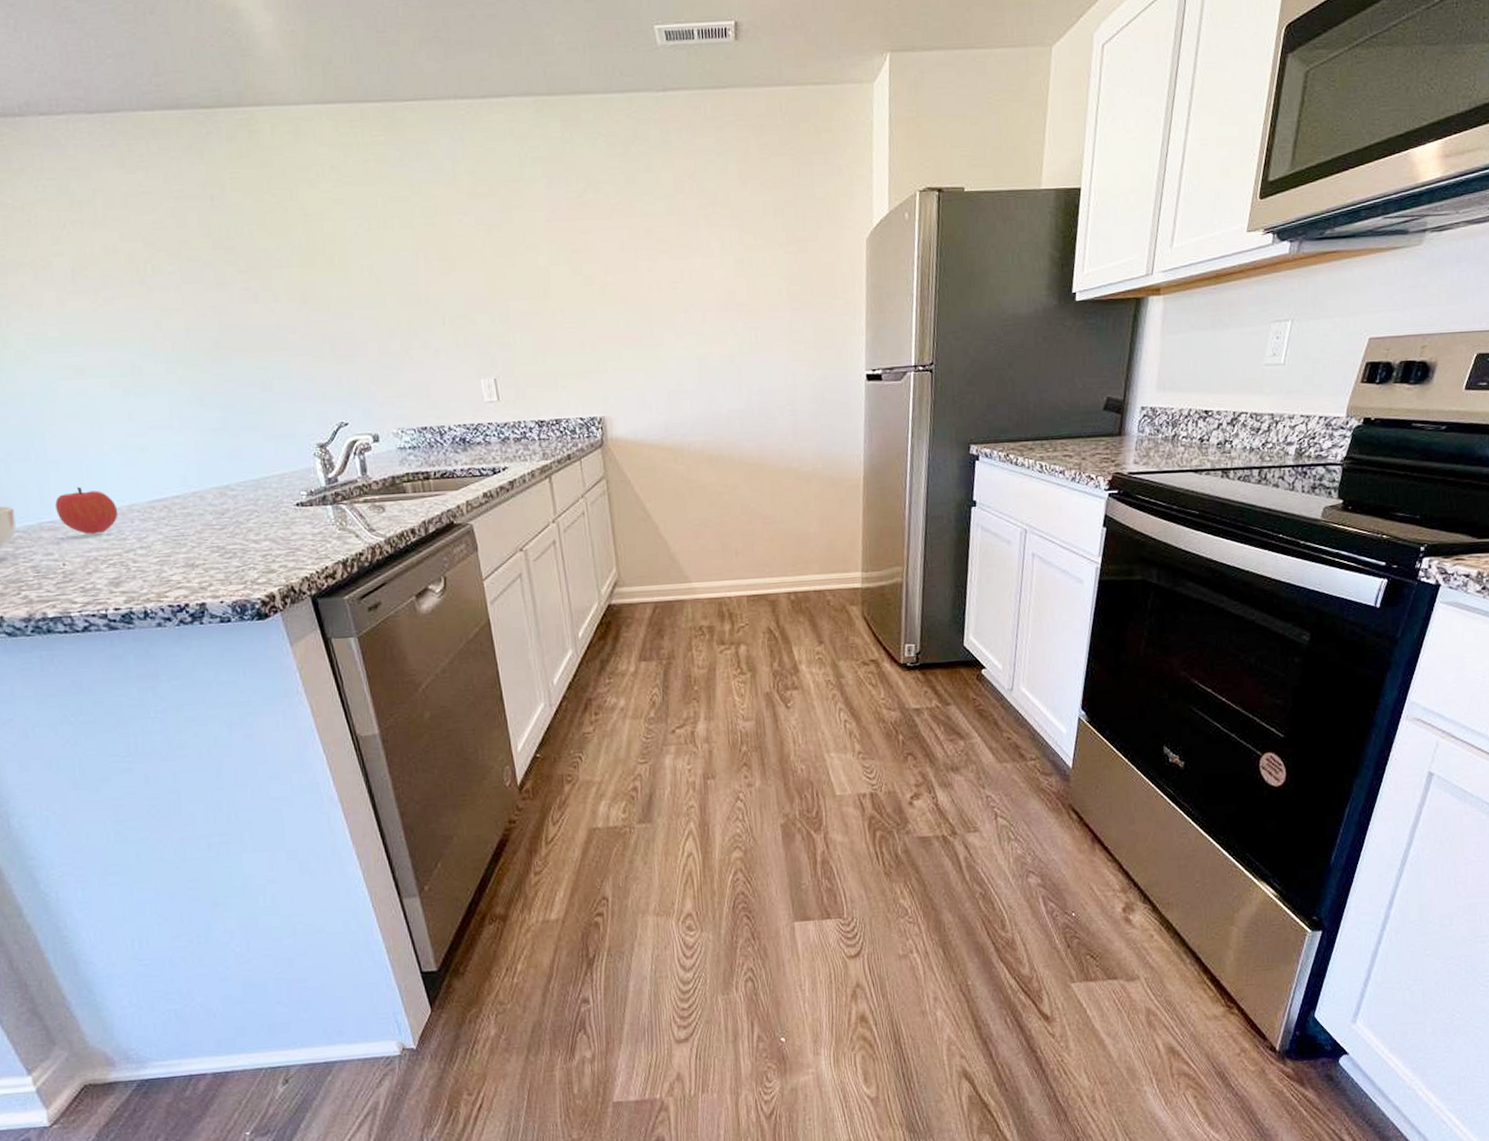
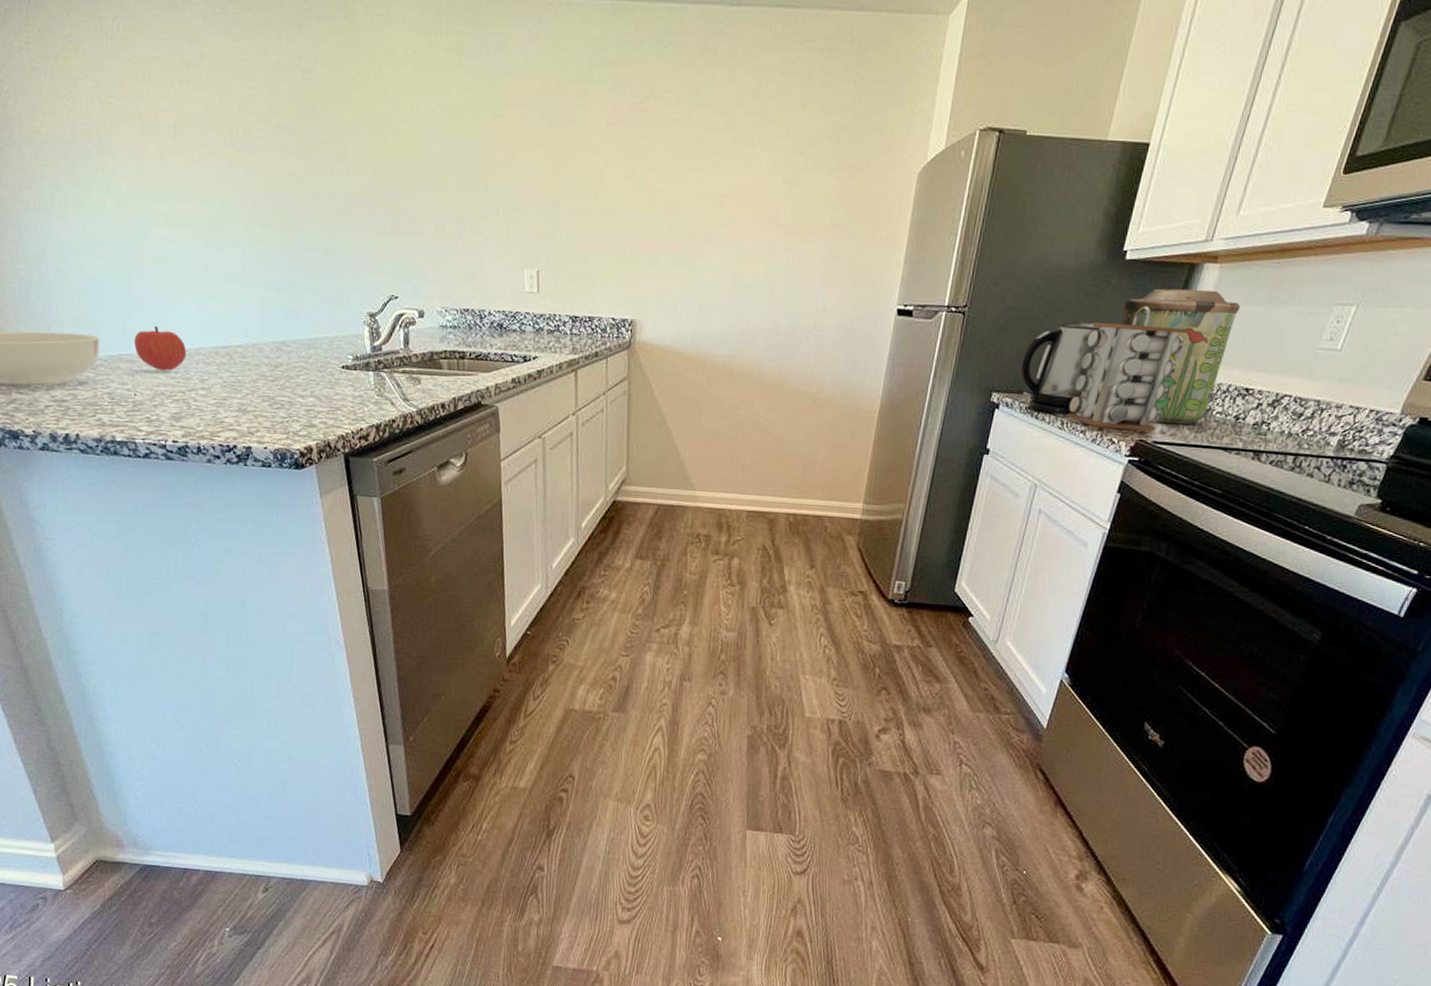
kettle: none [993,365,1063,459] -> present [1020,321,1100,416]
spice rack: none [1044,343,1144,467] -> present [1067,305,1189,432]
canister: none [1080,321,1188,455] -> present [1120,288,1240,425]

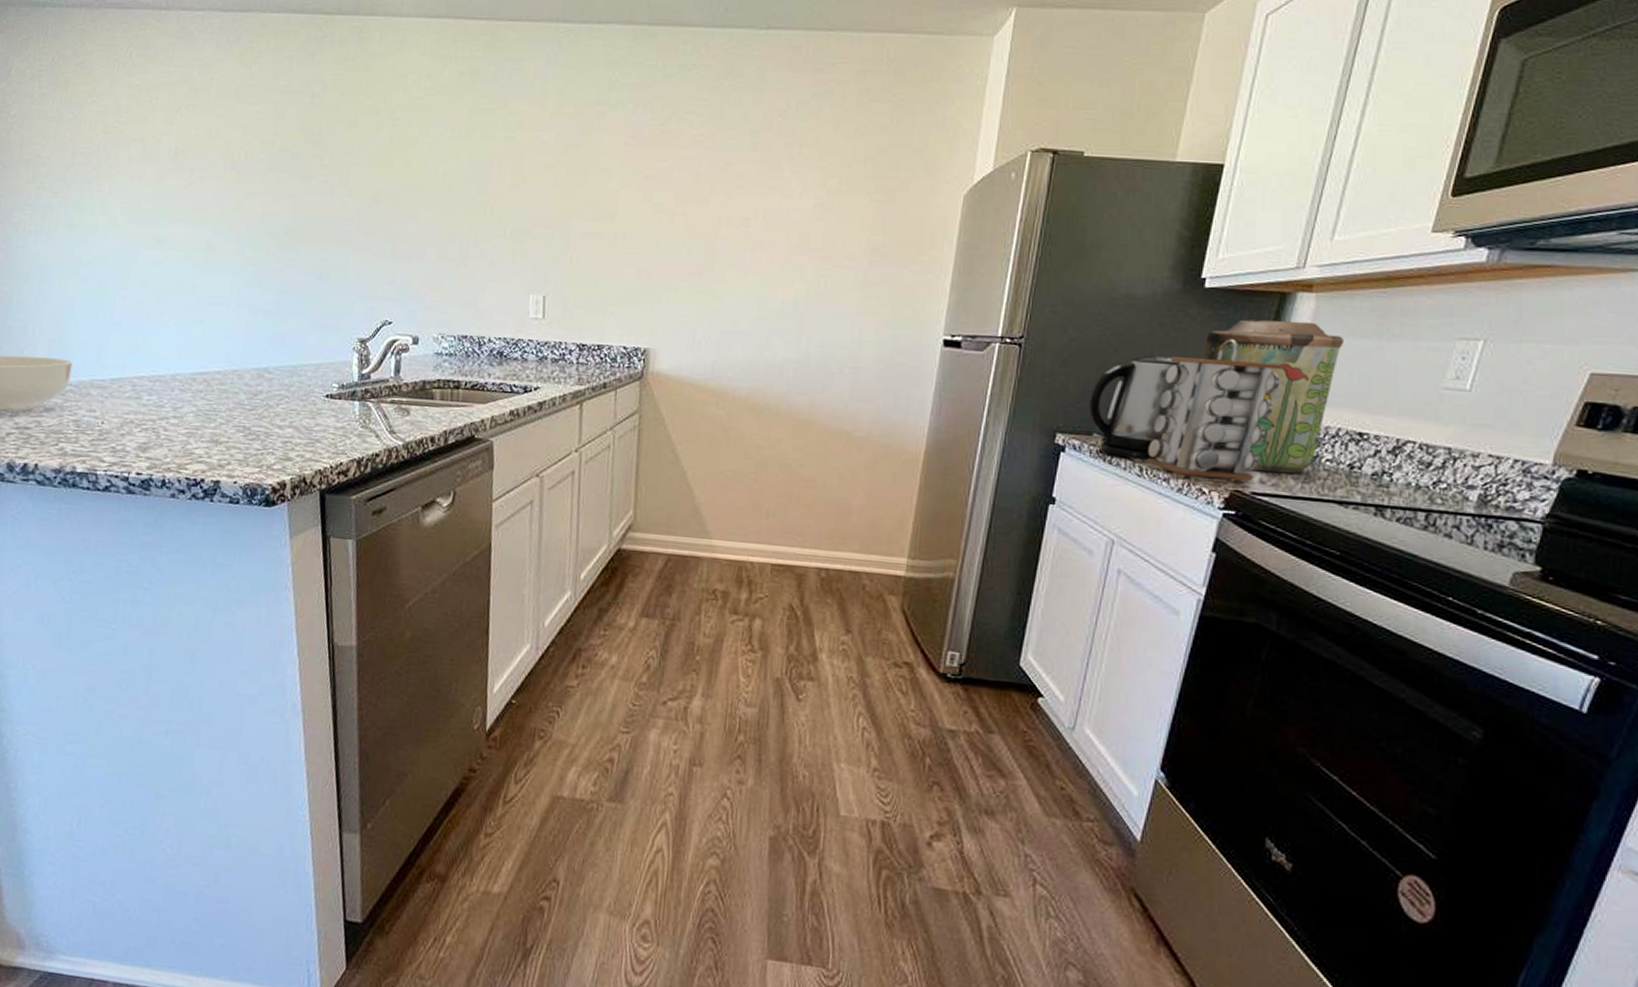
fruit: present [134,325,187,371] -> none [108,350,163,398]

